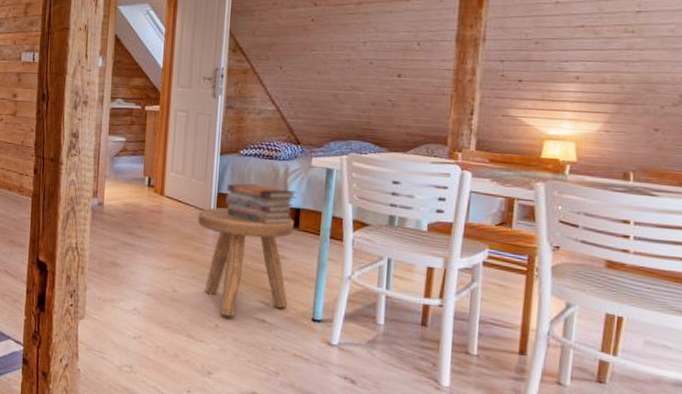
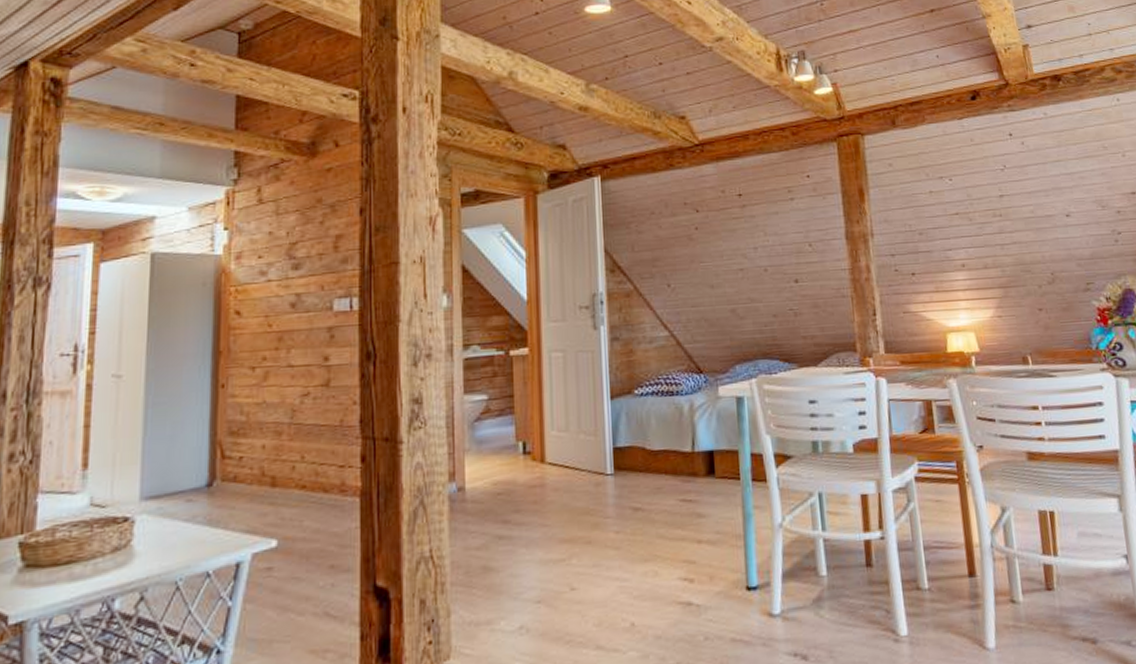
stool: present [197,207,294,317] -> none [592,464,715,609]
book stack: present [226,183,297,225] -> none [623,428,708,478]

